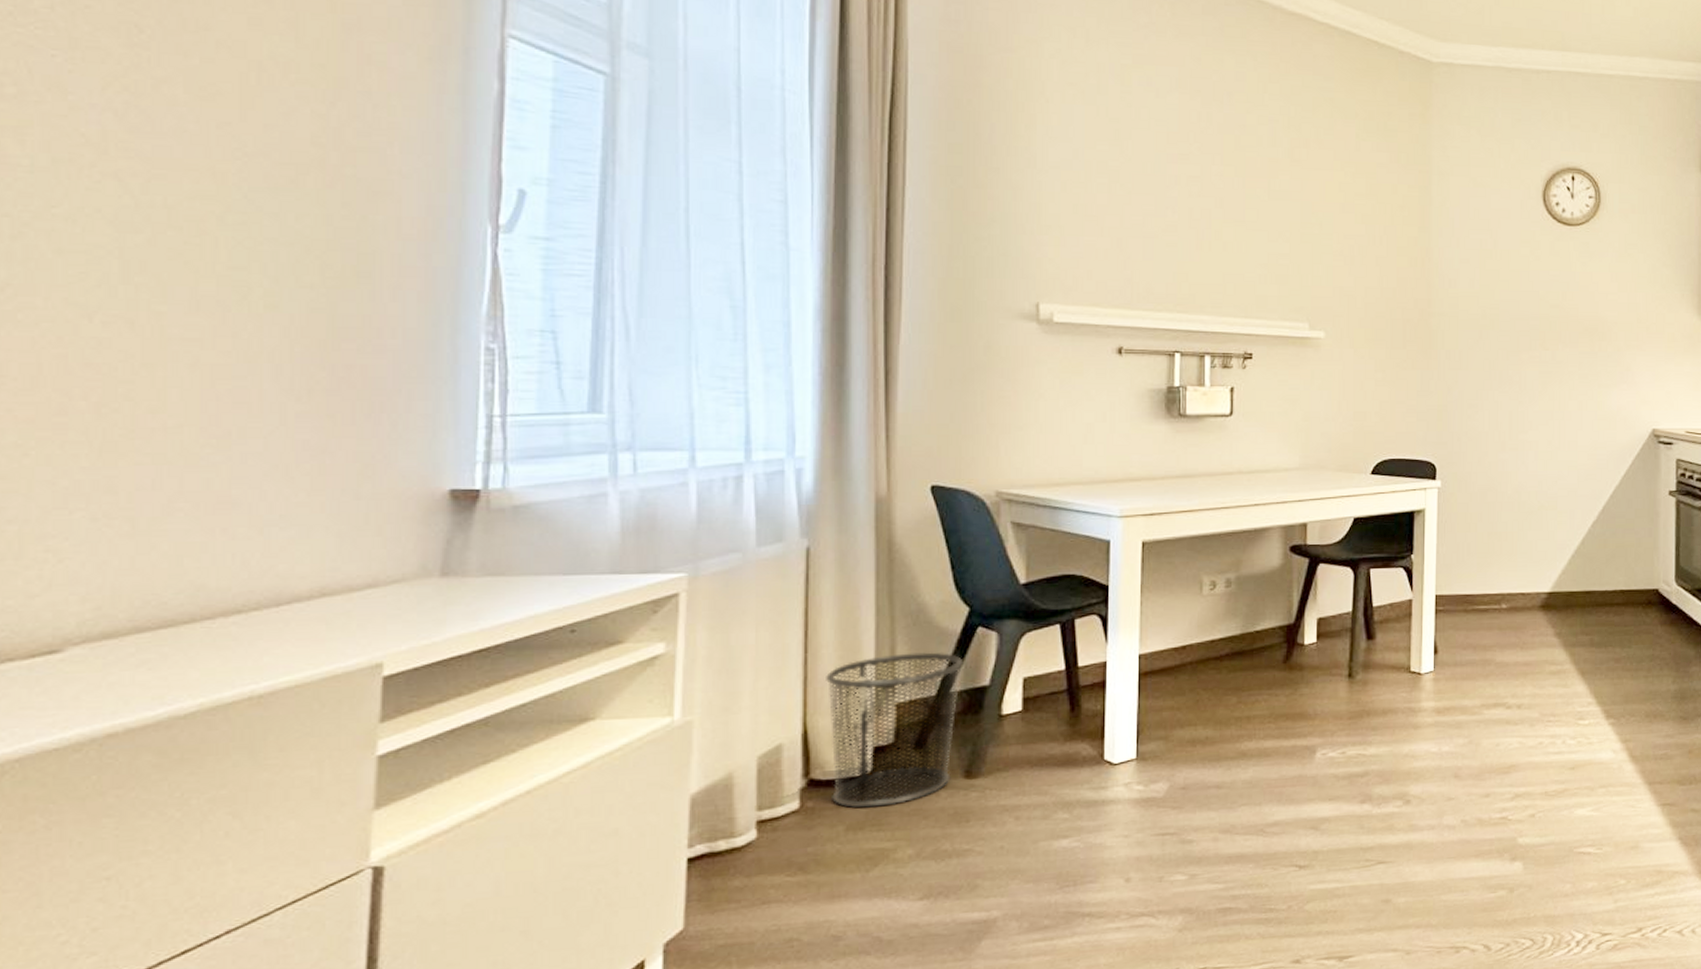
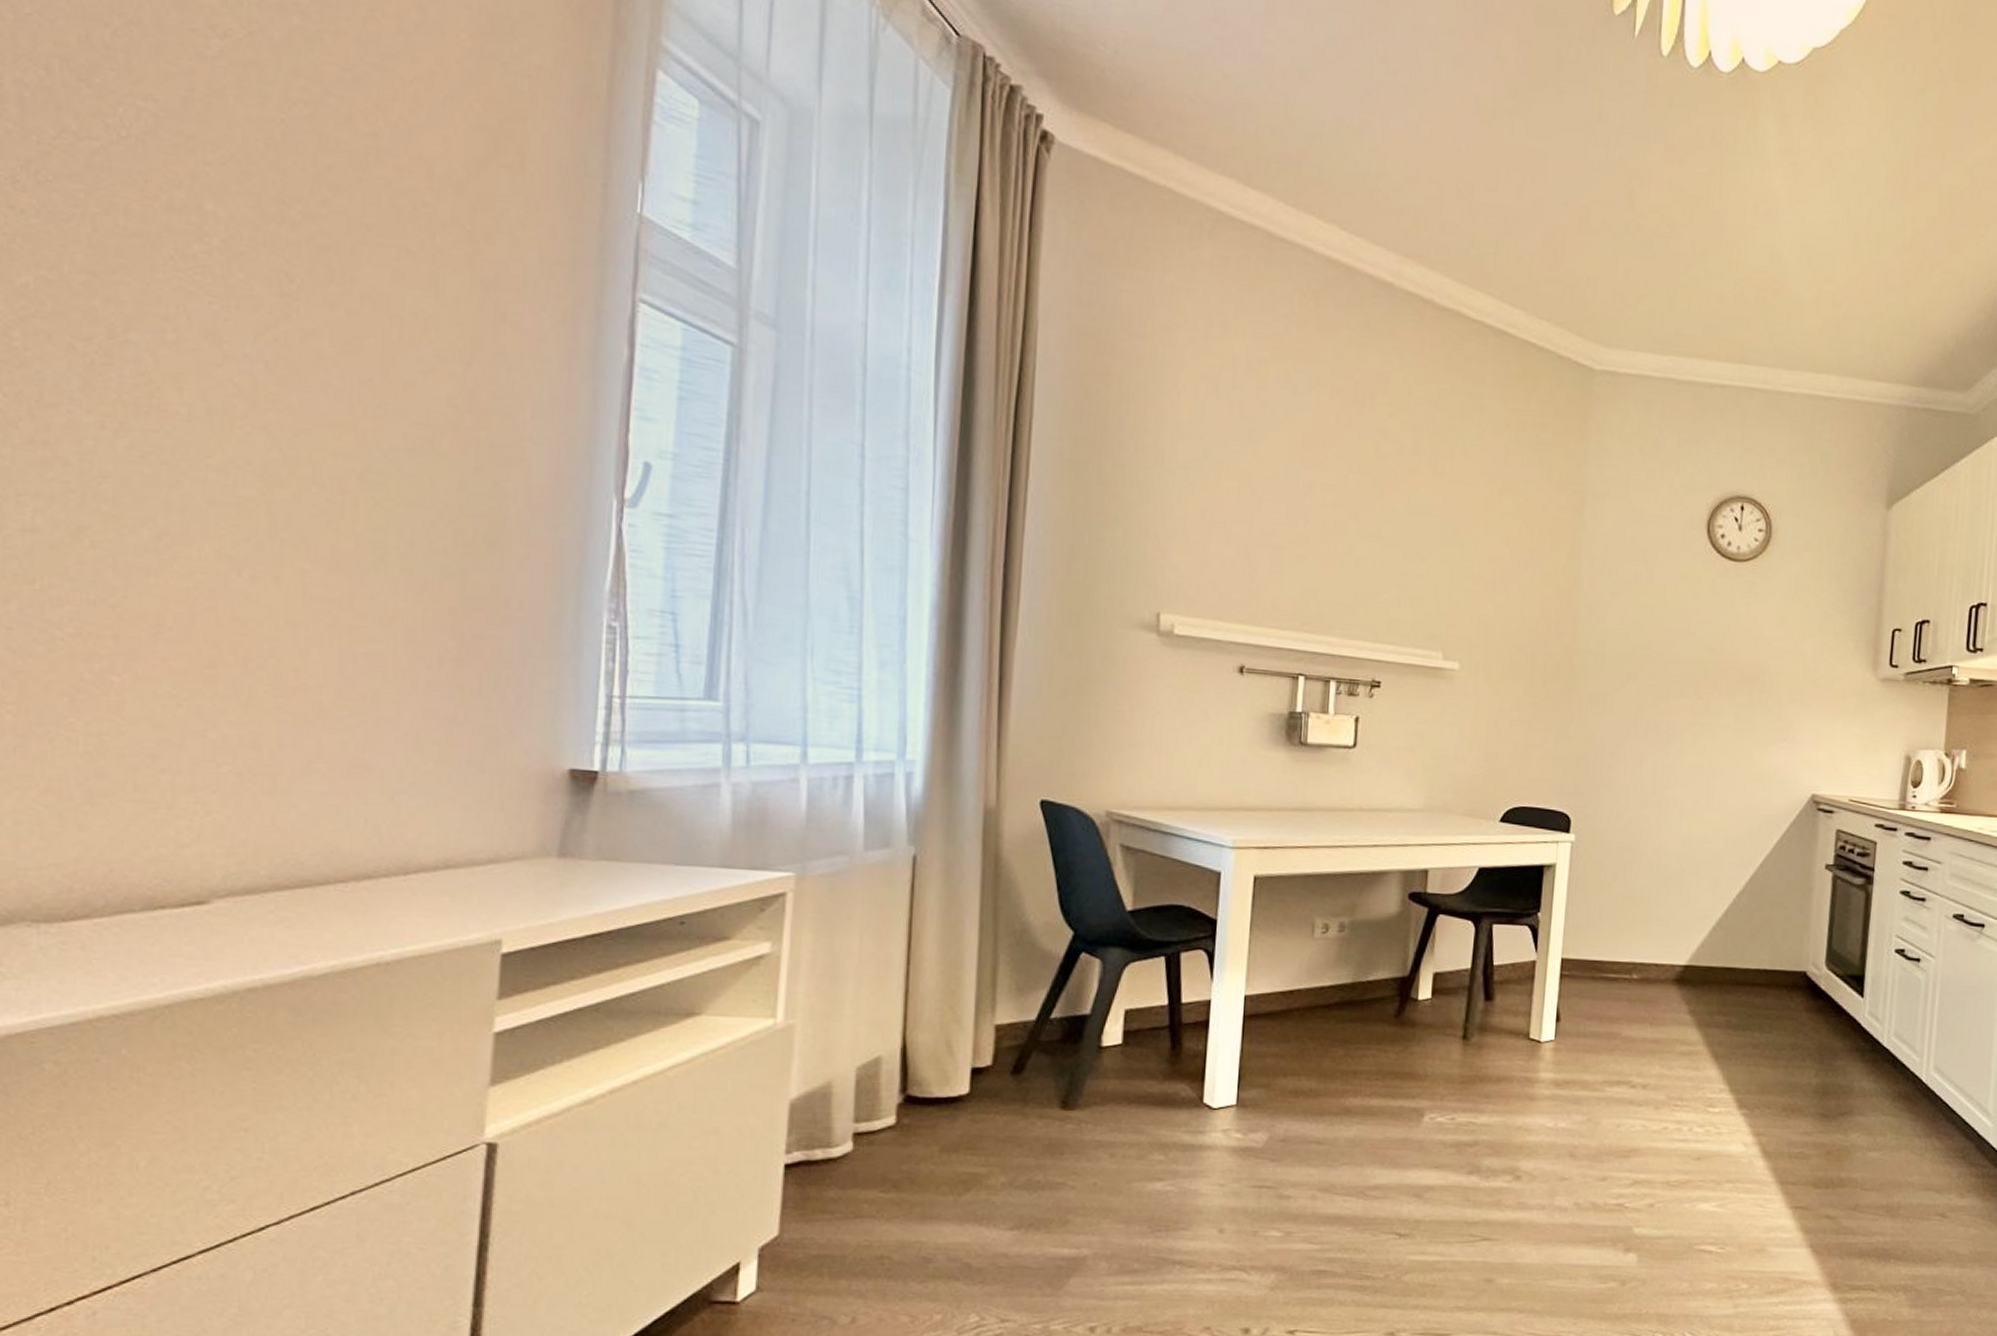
waste bin: present [826,652,964,808] -> none [927,974,1065,1131]

